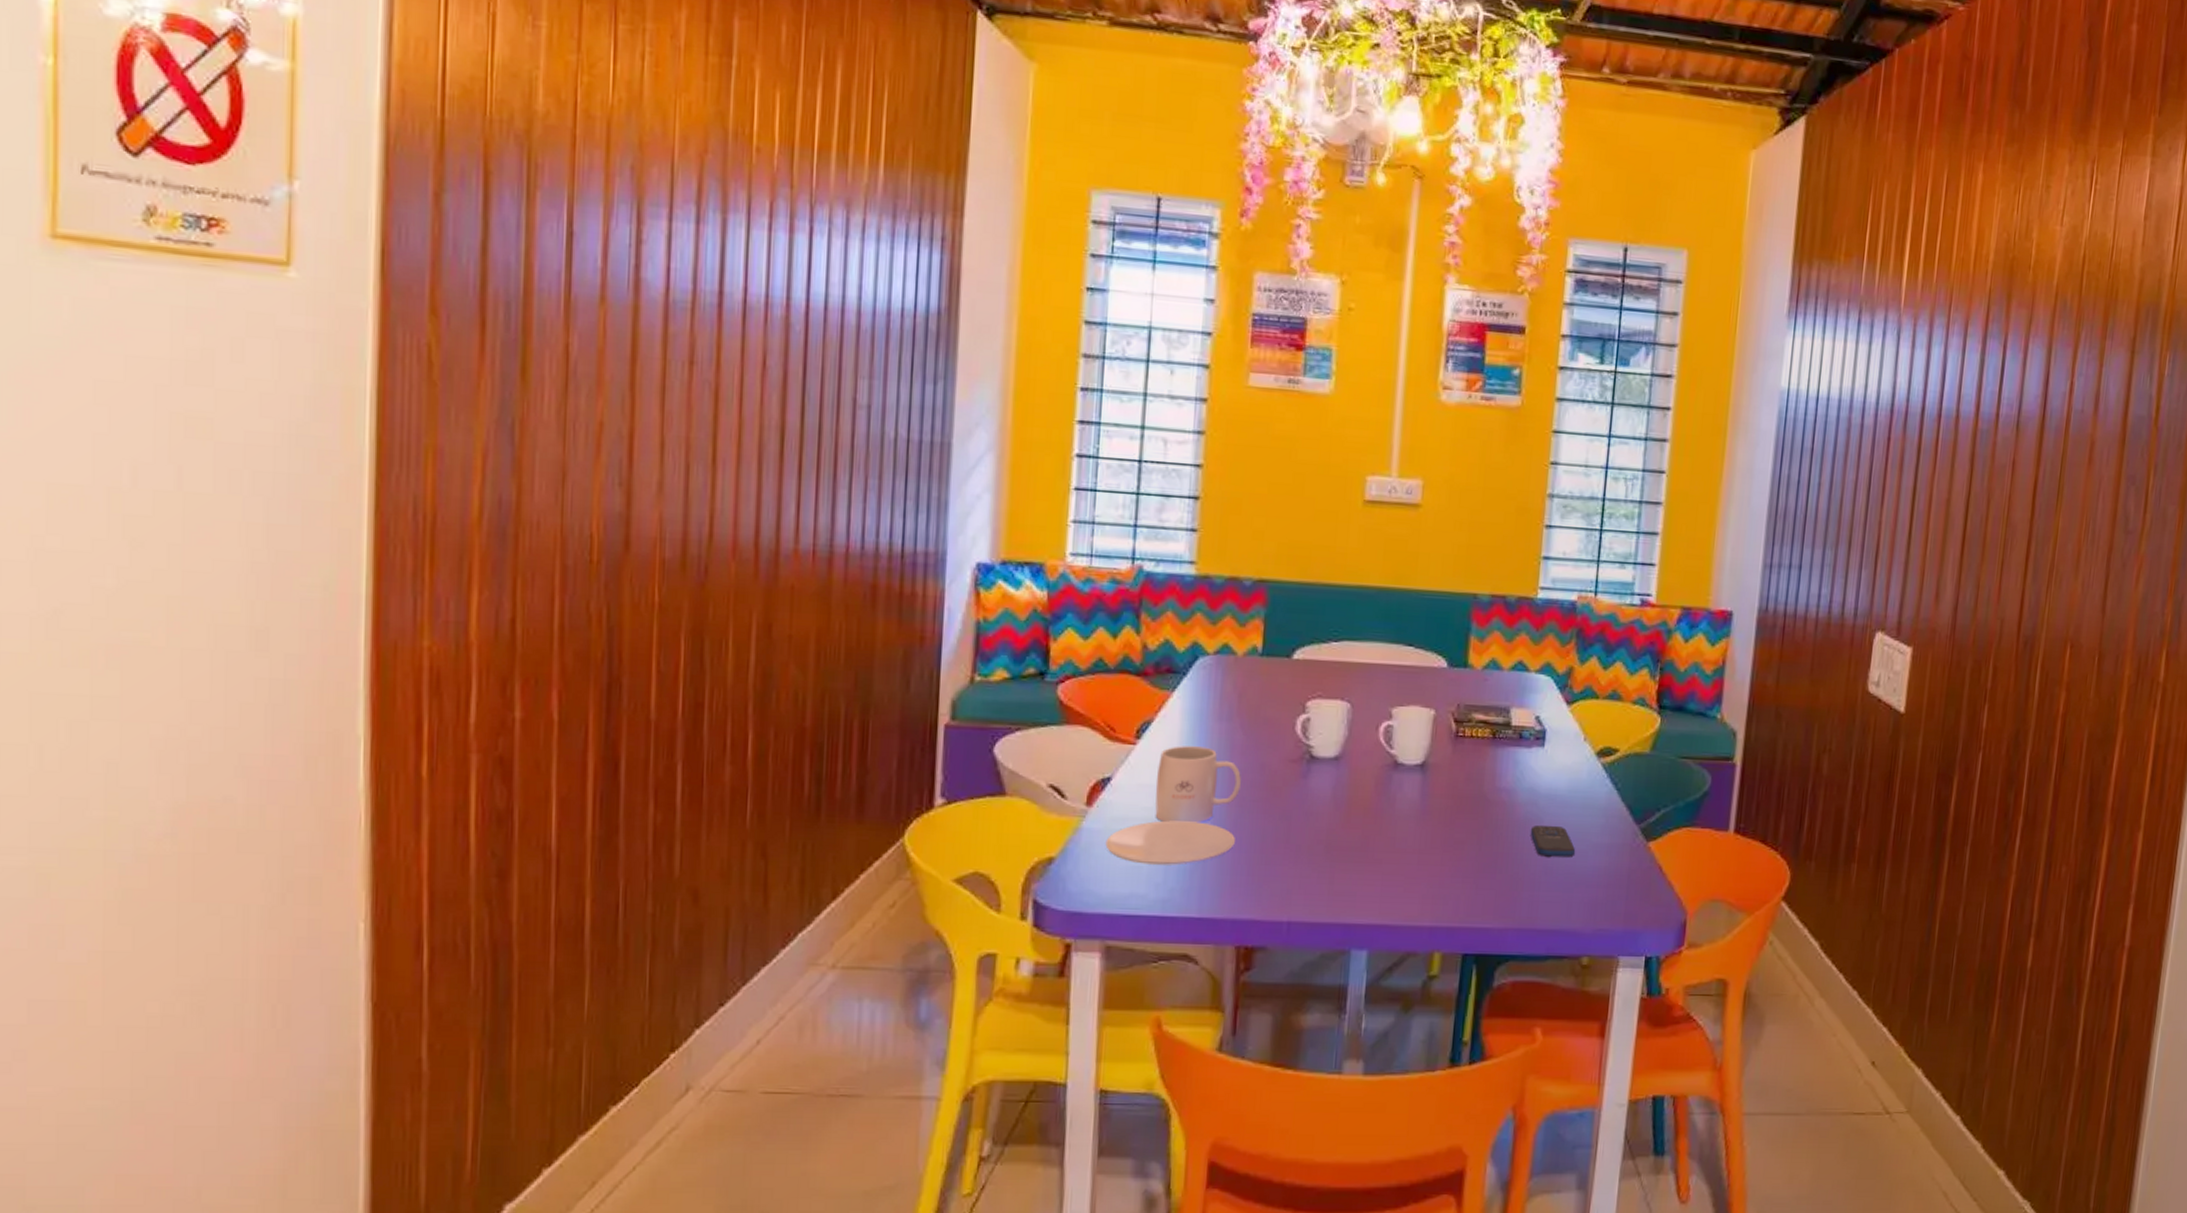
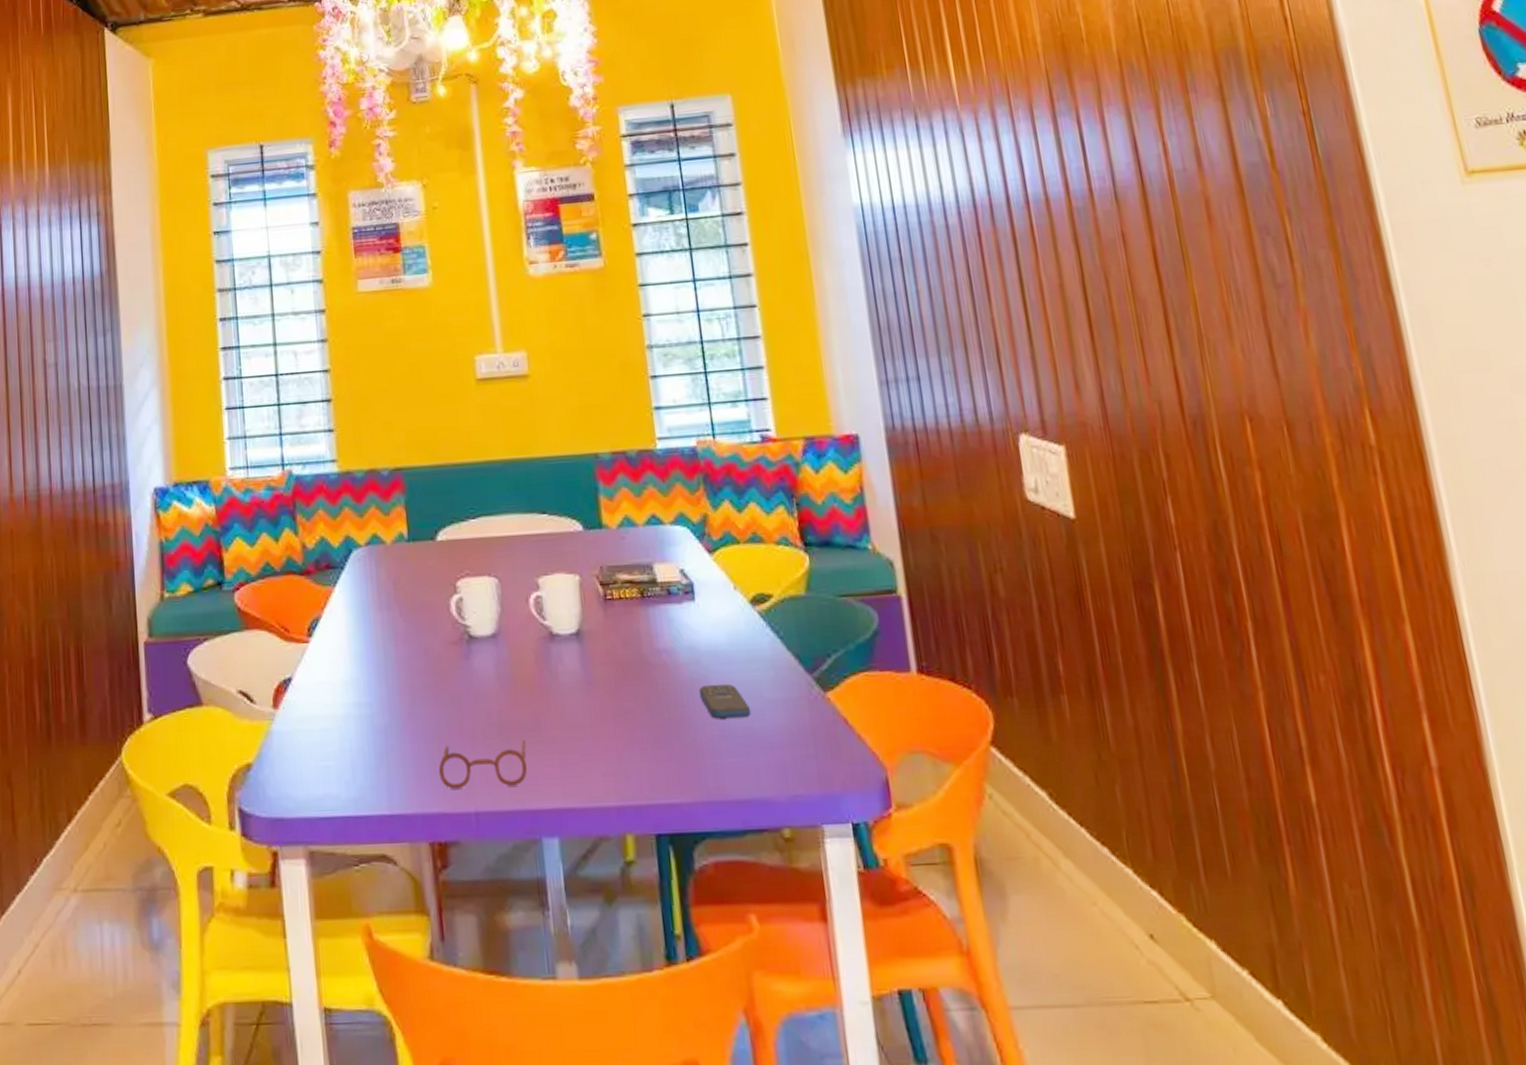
plate: present [1105,820,1235,865] -> none [295,714,413,763]
mug: present [1155,746,1242,823] -> none [331,638,410,718]
glasses: none [1256,857,1351,901] -> present [438,740,527,790]

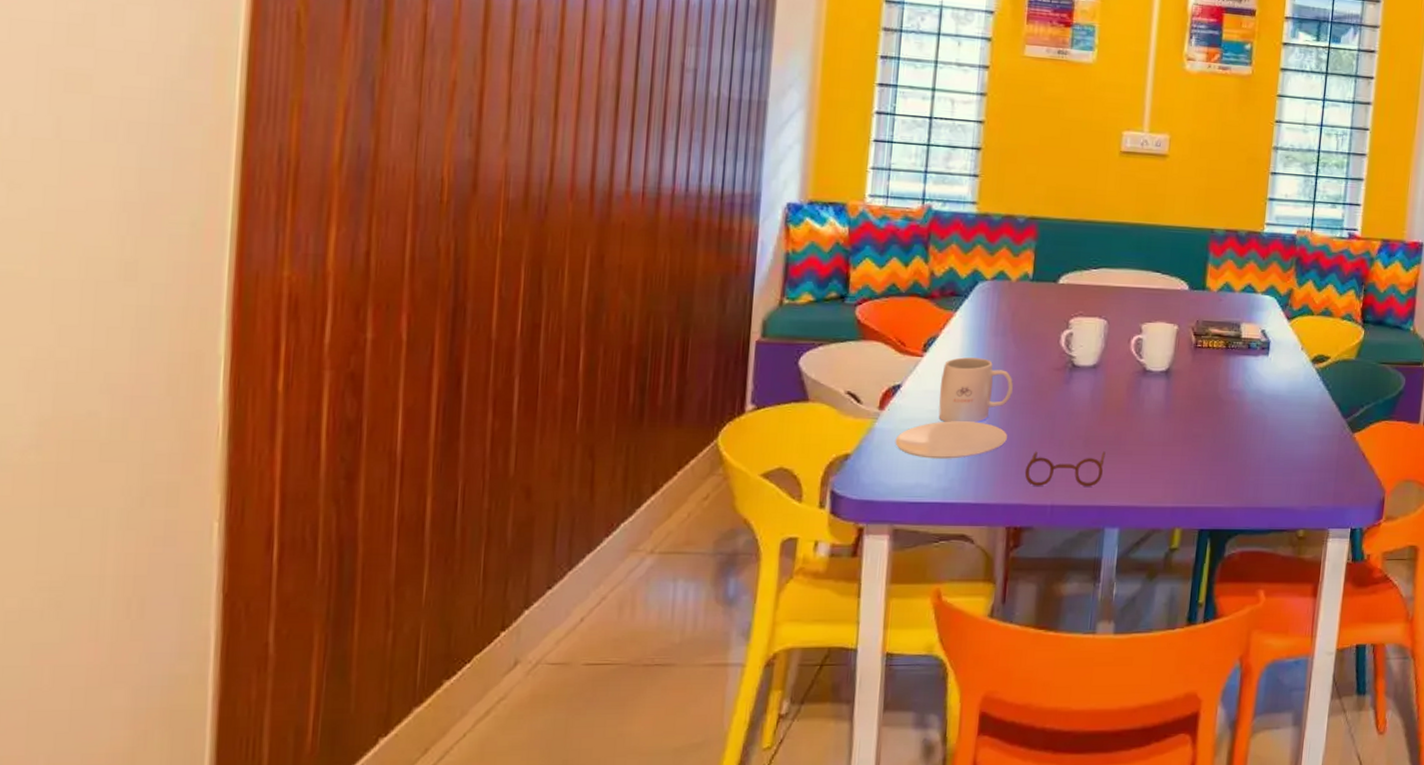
plate: none [295,714,413,763] -> present [895,421,1007,459]
mug: none [331,638,410,718] -> present [938,357,1014,423]
mobile phone: present [698,684,752,720] -> none [1256,420,1294,448]

